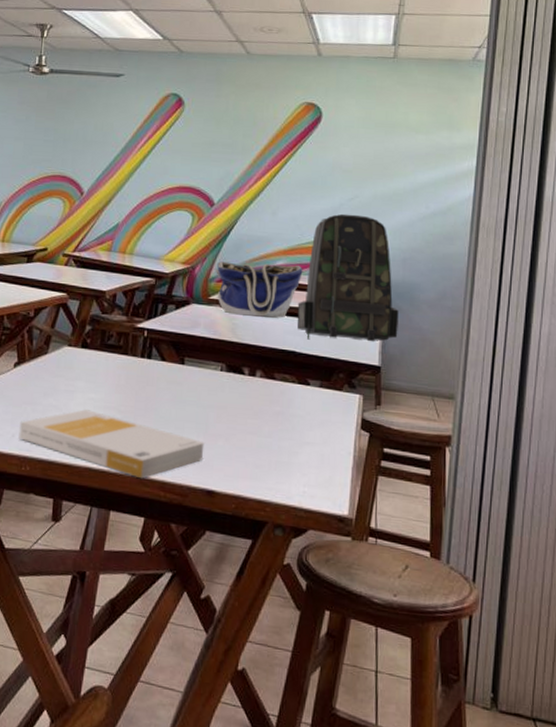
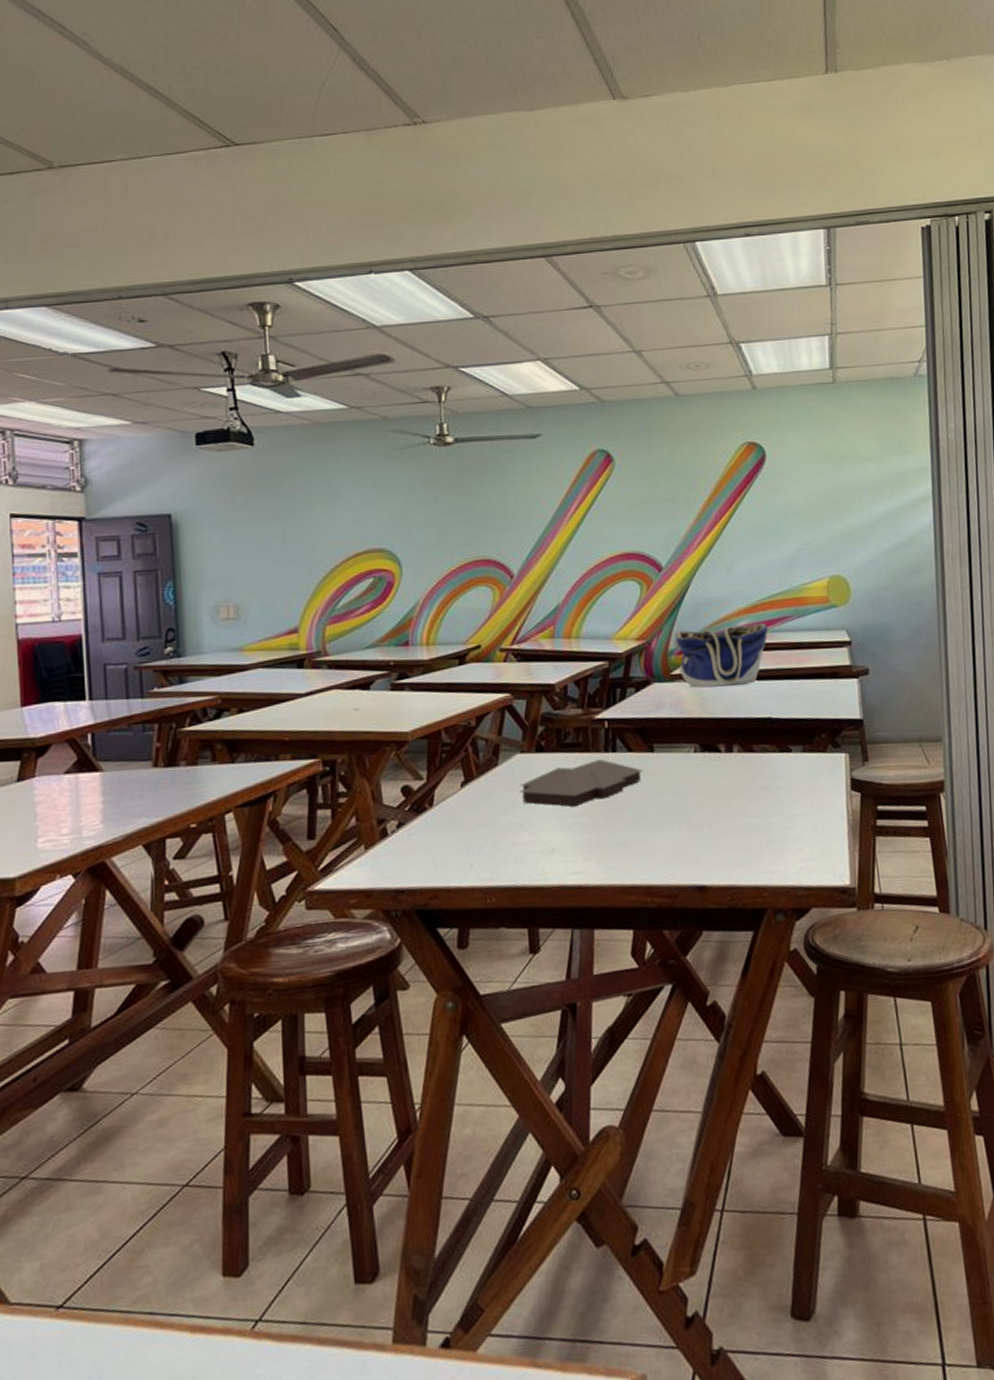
book: present [18,408,205,479] -> none [477,820,689,888]
papers: none [62,363,172,400] -> present [519,759,643,807]
backpack: present [297,213,399,342] -> none [767,558,876,703]

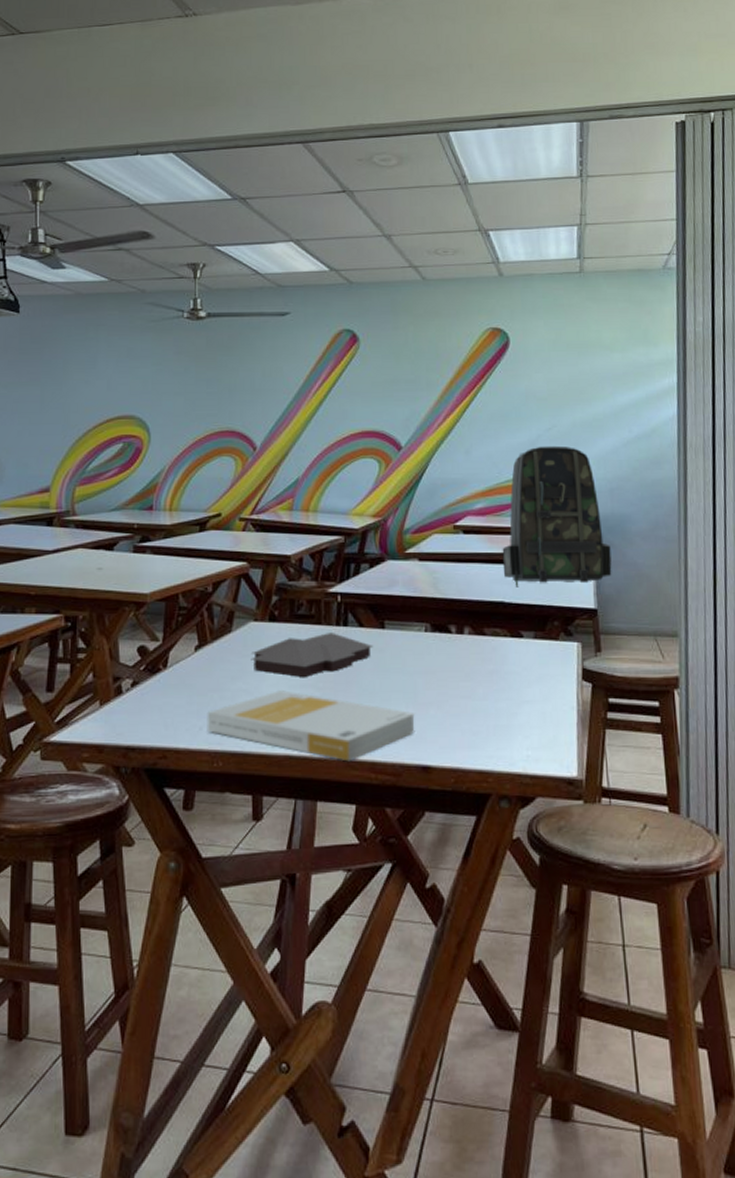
book: none [477,820,689,888] -> present [207,689,415,762]
tote bag: present [673,622,768,688] -> none [408,506,505,568]
backpack: none [767,558,876,703] -> present [502,445,612,588]

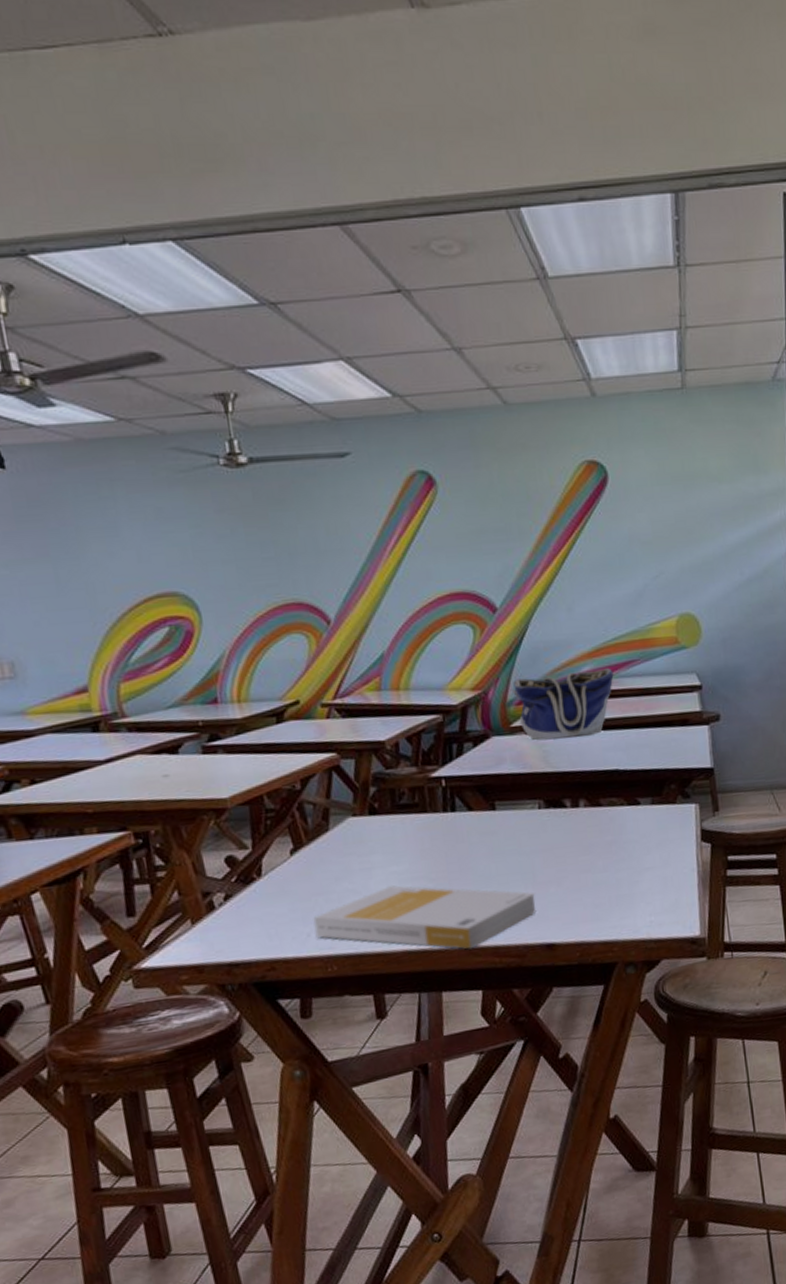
papers: present [251,633,373,677] -> none [354,820,485,870]
tote bag: none [408,506,505,568] -> present [511,667,614,740]
backpack: present [502,445,612,588] -> none [613,595,727,753]

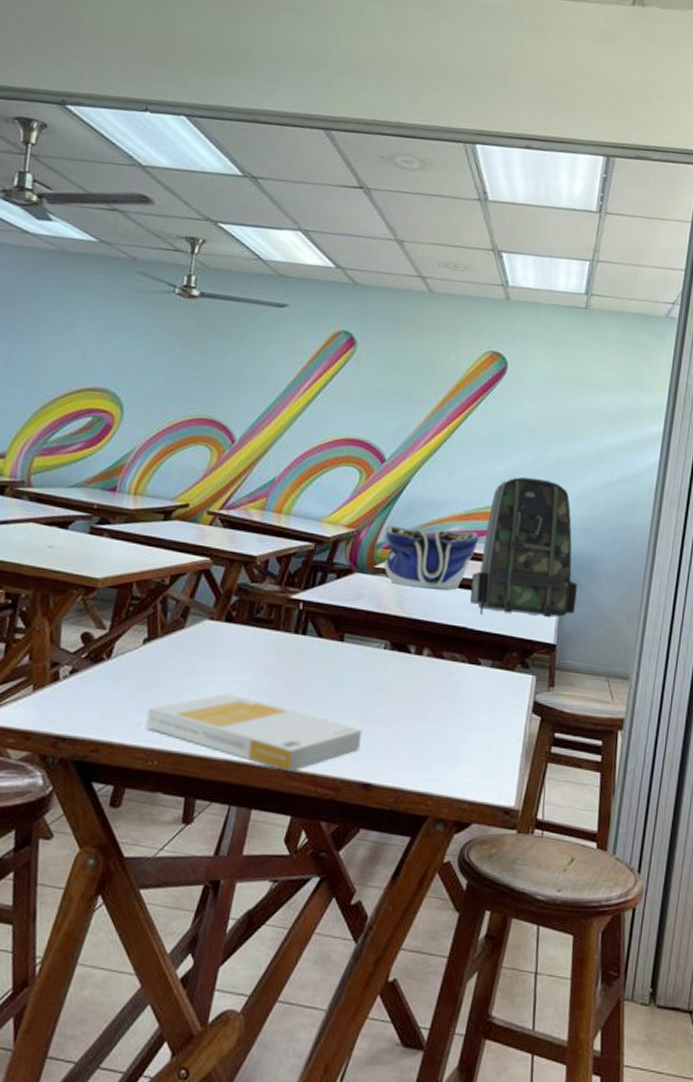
backpack: none [613,595,727,753] -> present [470,476,578,618]

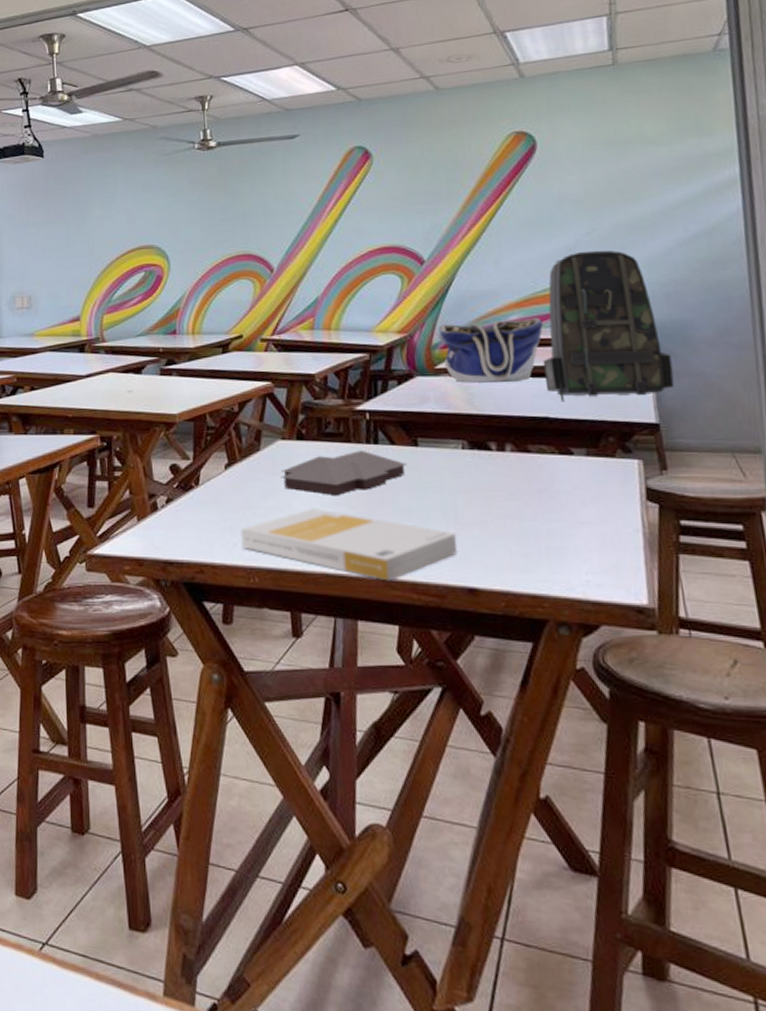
papers: none [201,639,329,682] -> present [281,451,407,495]

